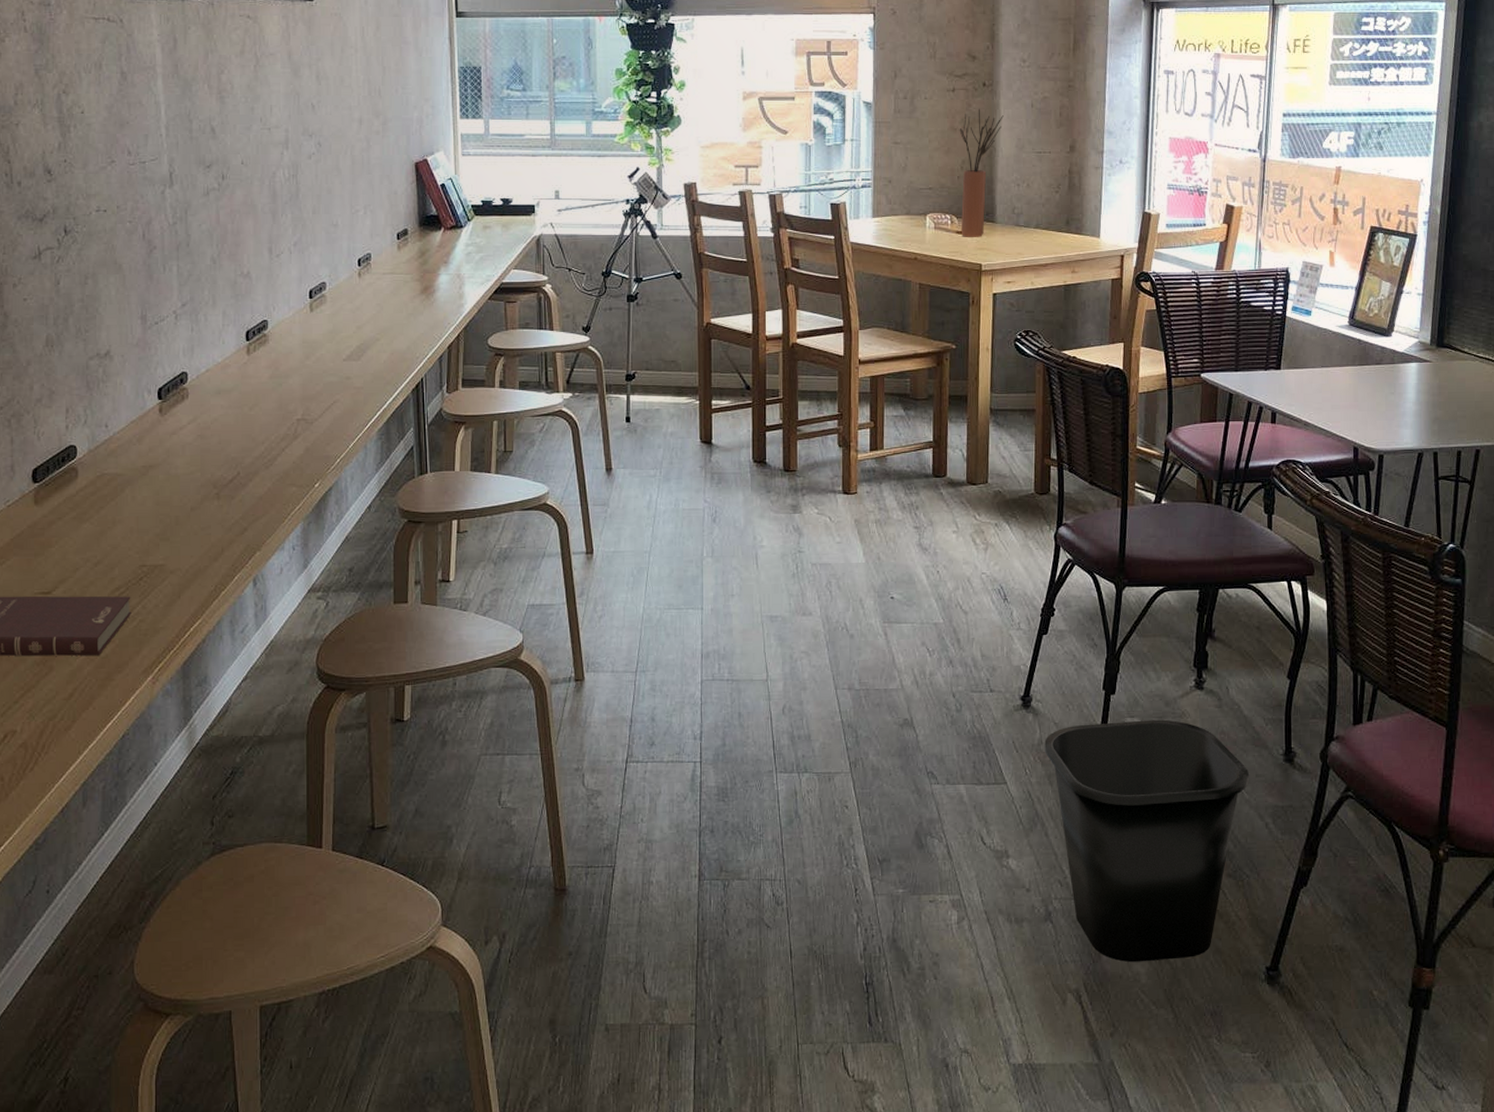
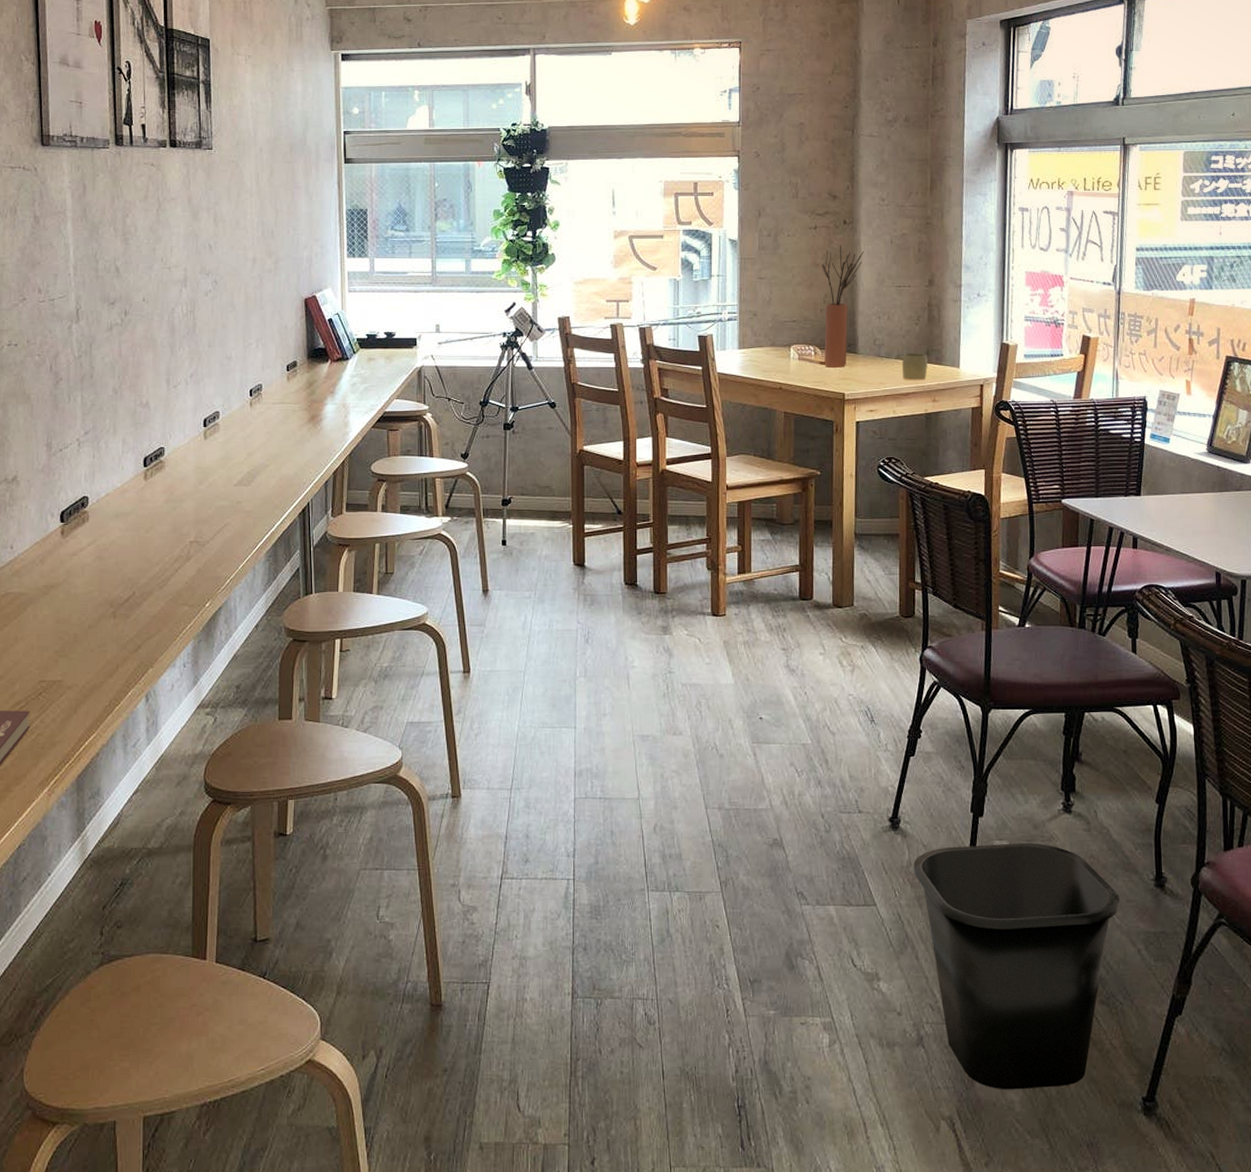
mug: none [1040,223,1067,251] -> present [901,353,928,381]

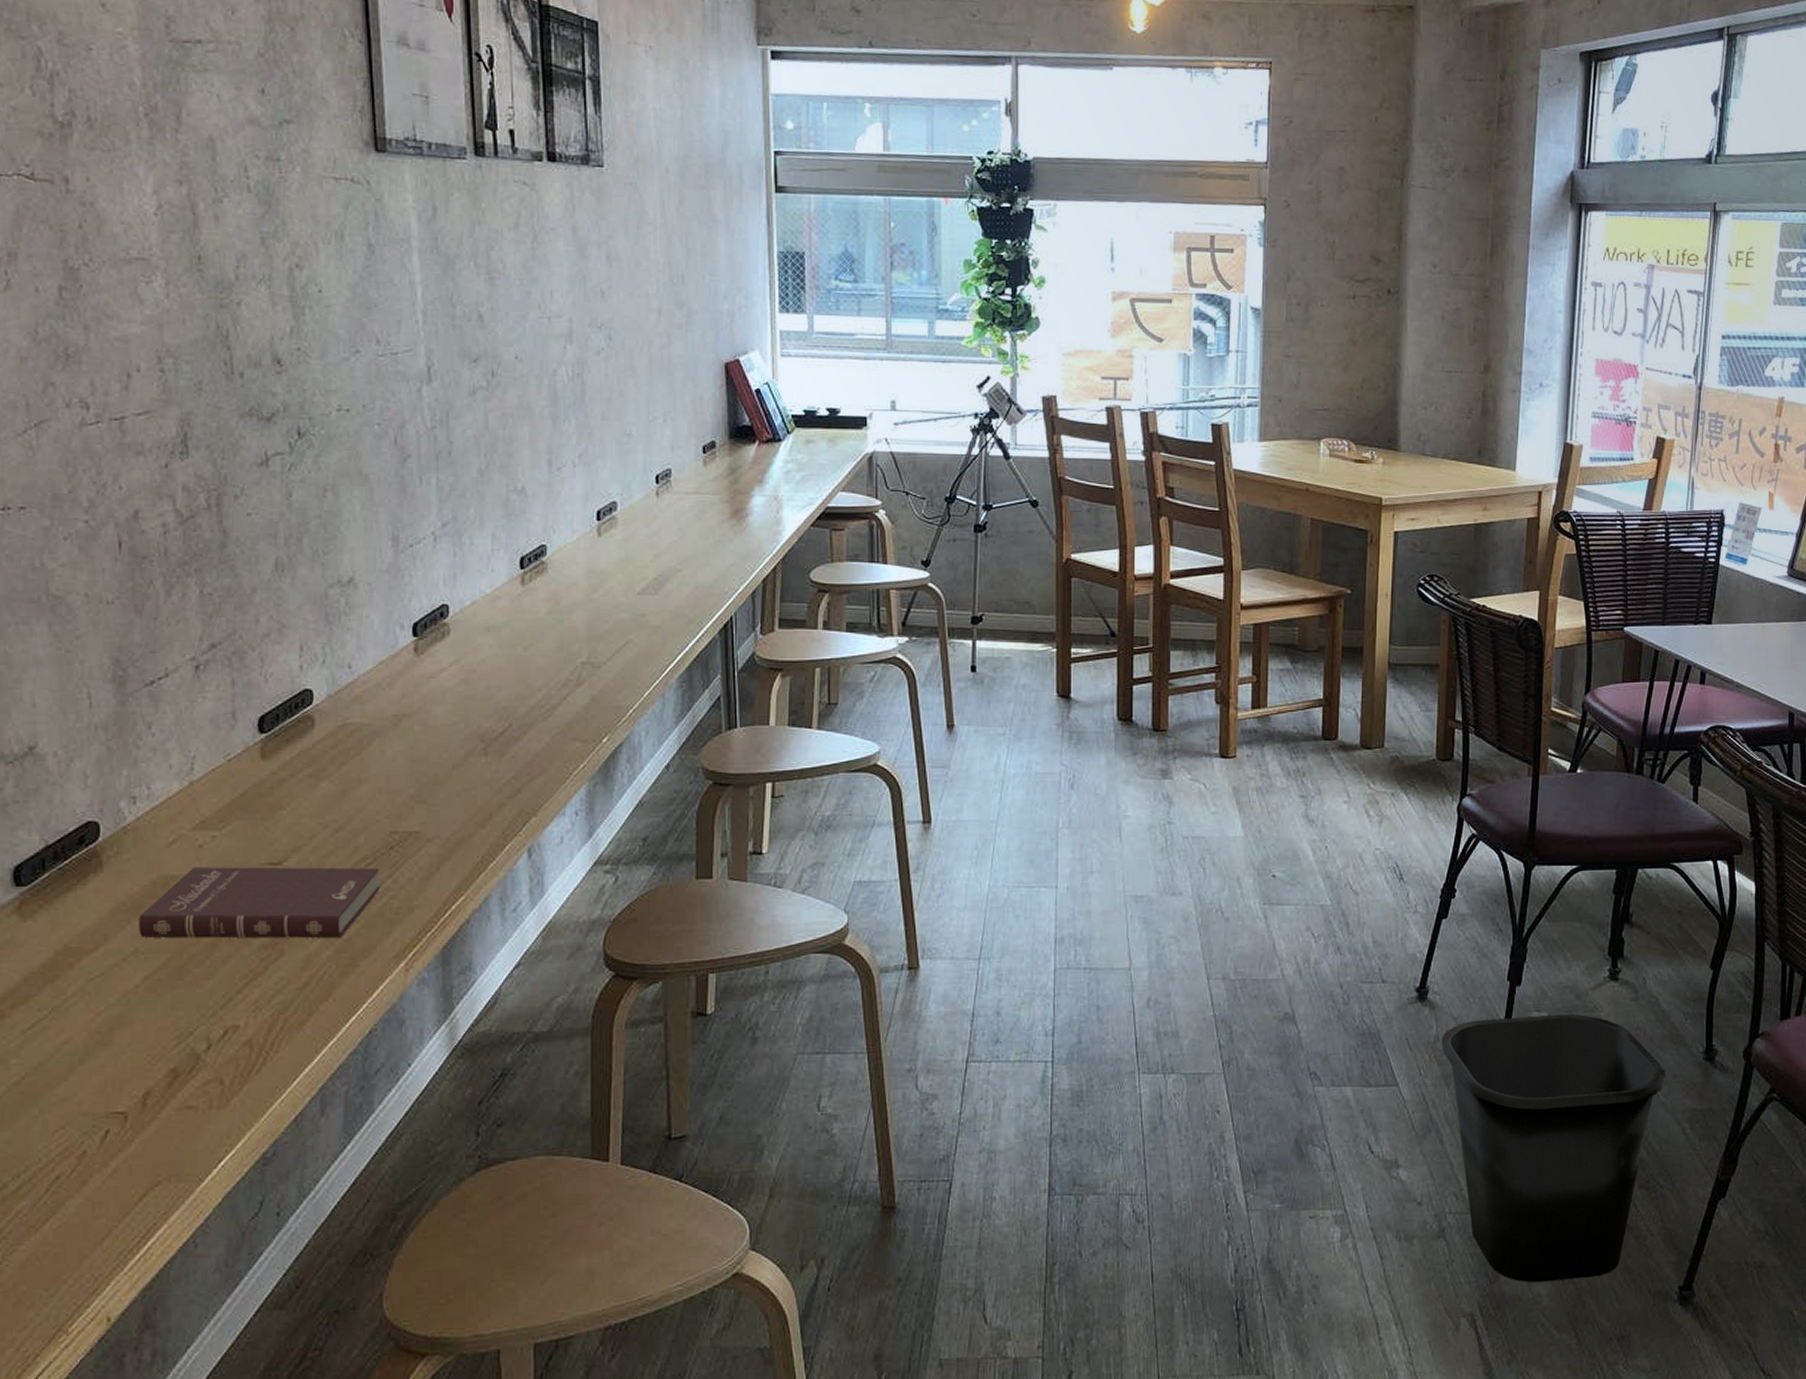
vase: present [821,245,864,368] -> none [1359,319,1410,467]
mug: present [901,353,928,381] -> none [1449,452,1479,485]

